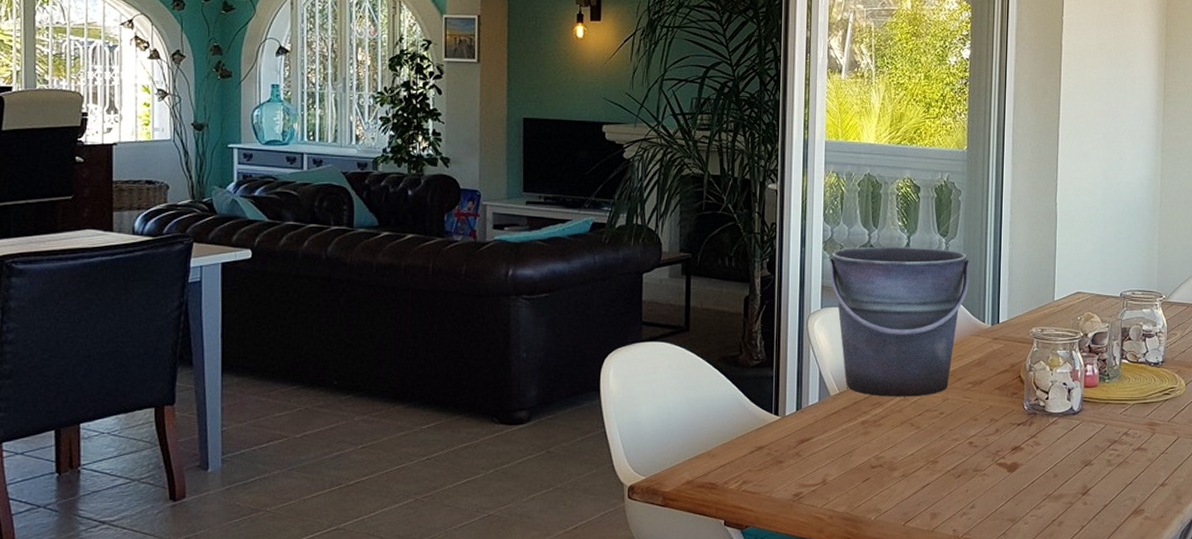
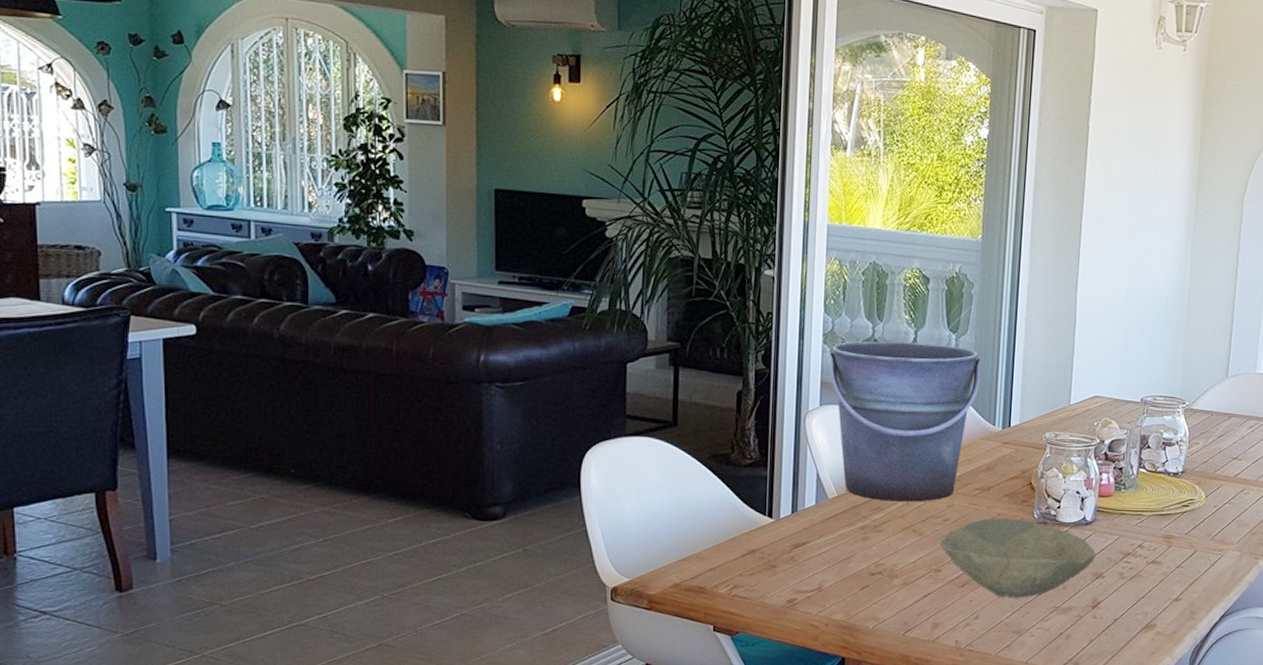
bowl: none [935,410,1084,487] -> present [939,518,1096,598]

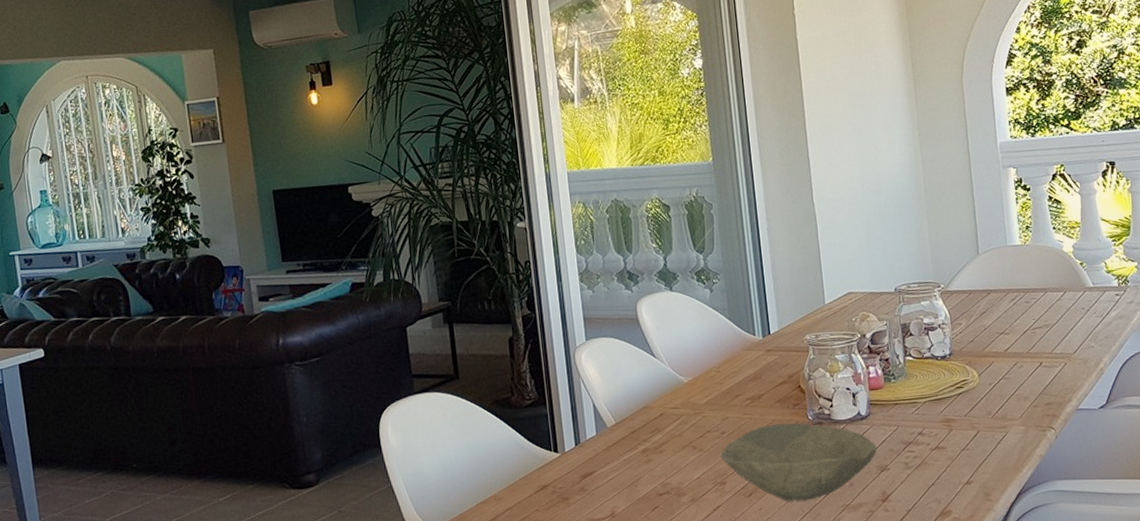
bucket: present [829,341,981,502] -> none [587,265,734,423]

